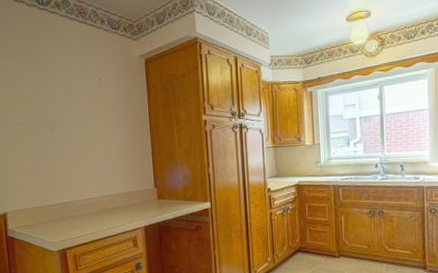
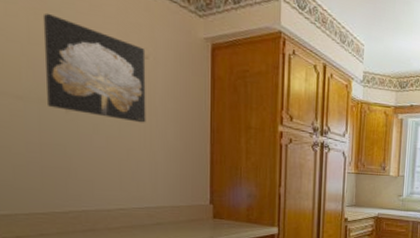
wall art: none [32,61,103,130] -> present [42,12,146,123]

